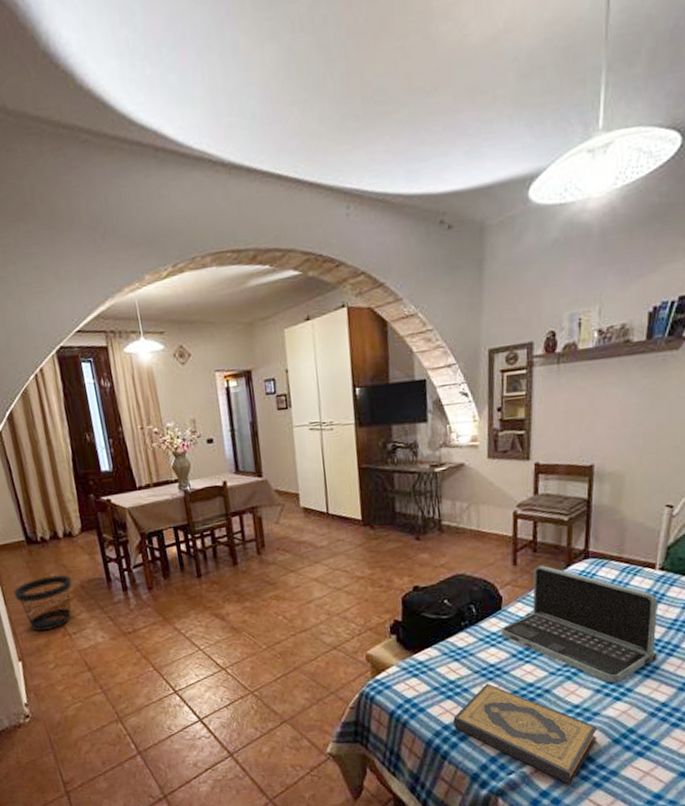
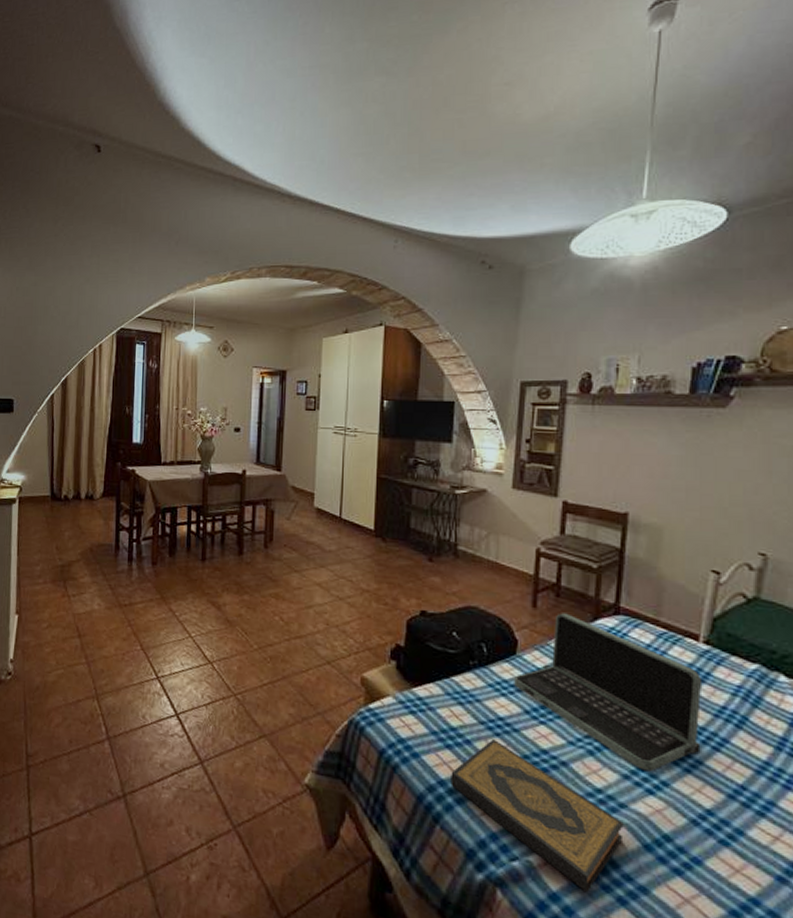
wastebasket: present [13,574,72,632] -> none [28,534,84,589]

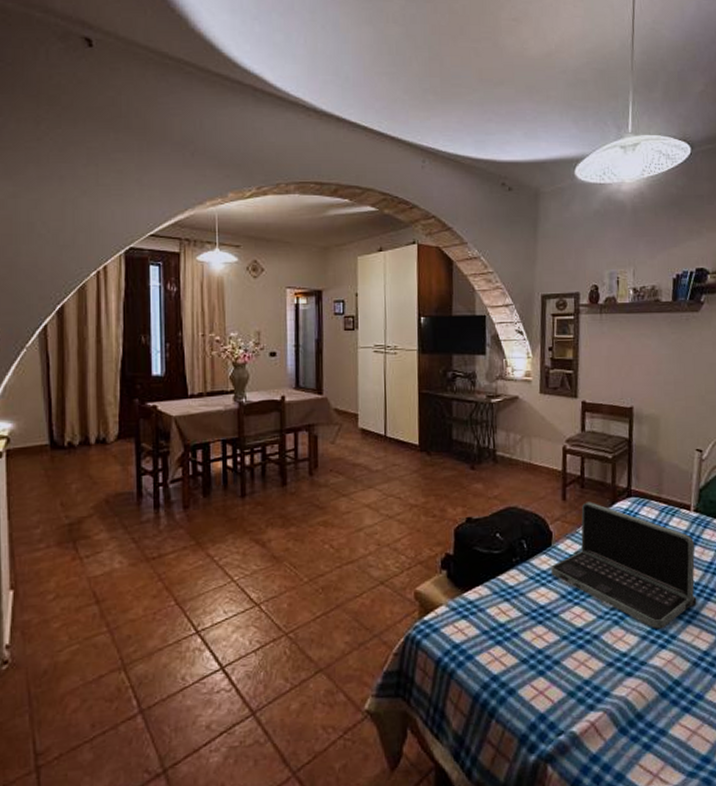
hardback book: present [451,739,624,893] -> none [502,627,645,748]

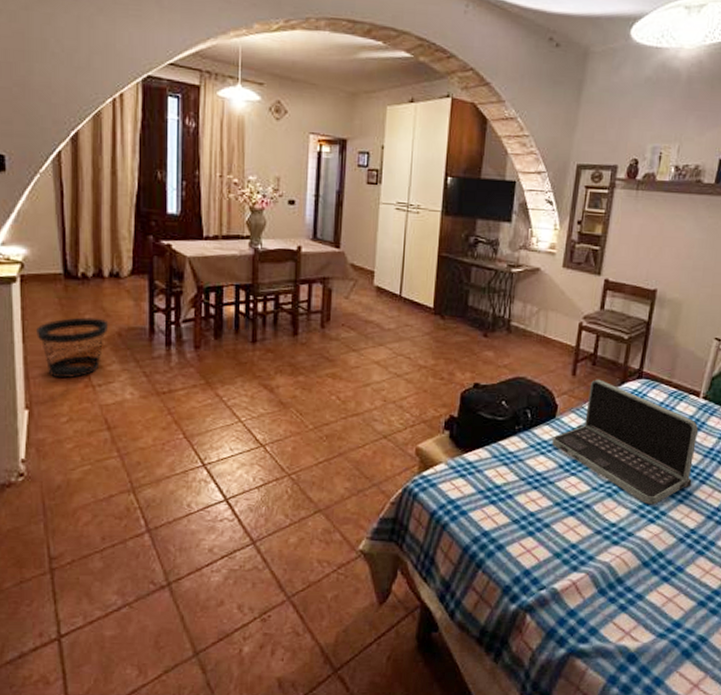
wastebasket: none [22,486,96,554] -> present [36,317,109,379]

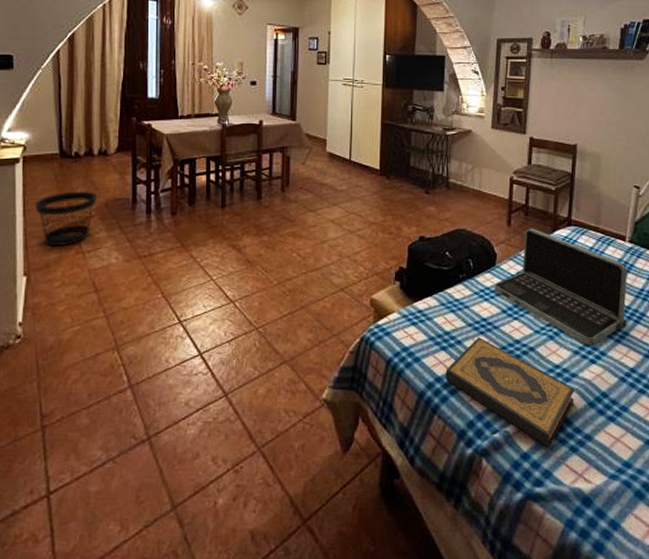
hardback book: none [493,492,630,606] -> present [446,337,575,448]

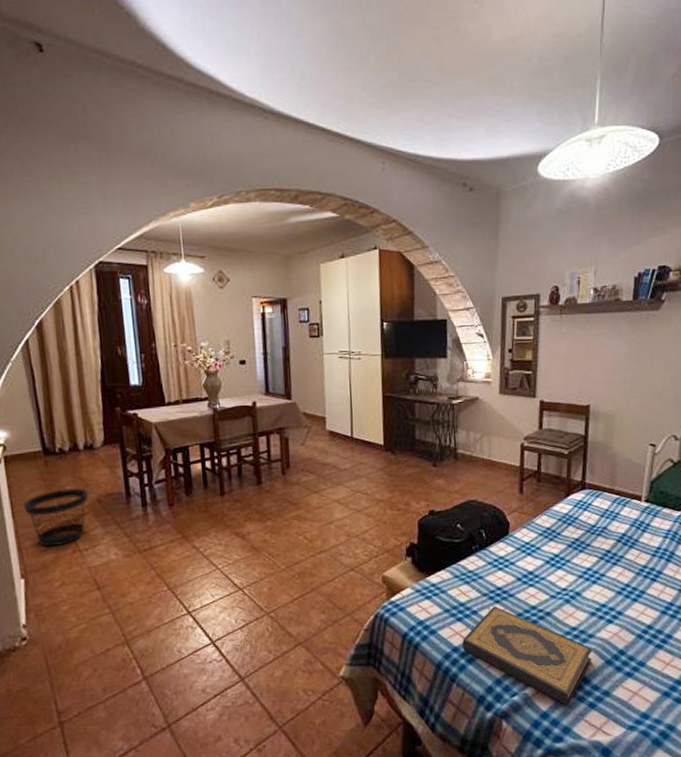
laptop: present [494,228,628,346] -> none [508,494,644,607]

